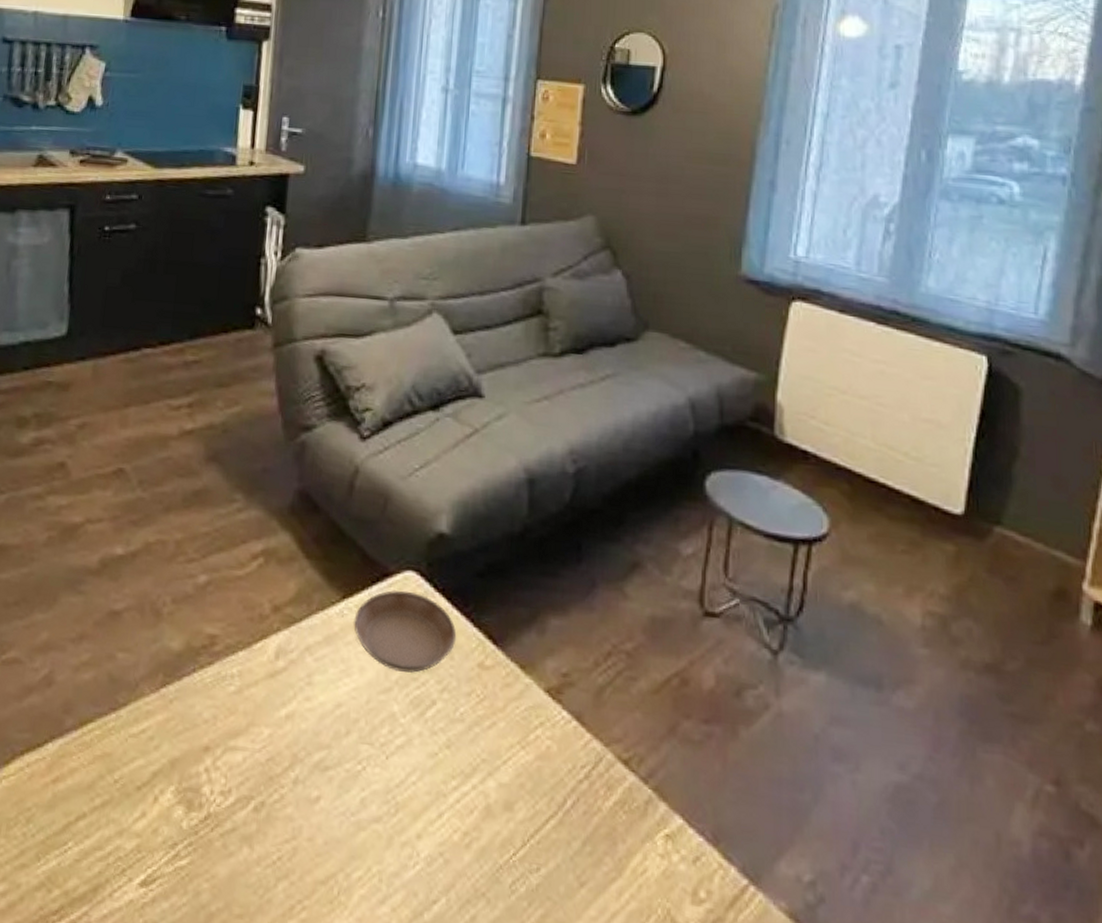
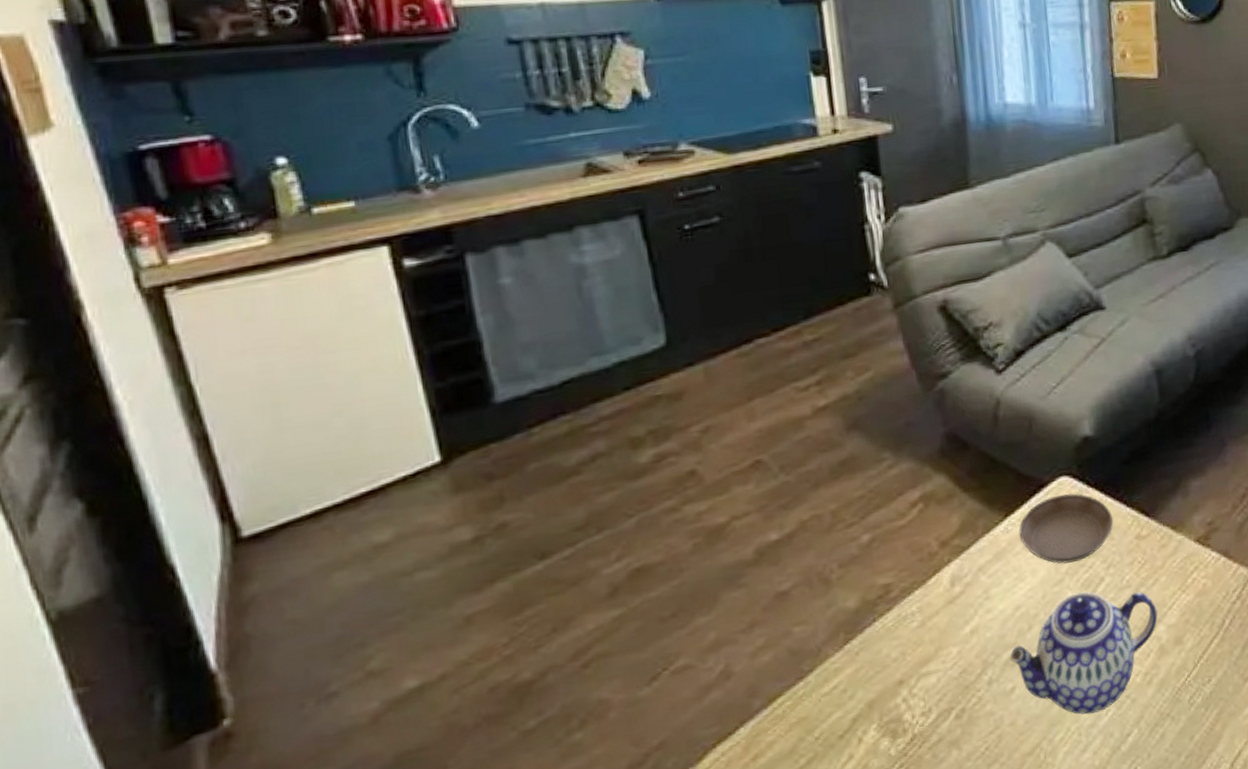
teapot: none [320,709,490,861] -> present [1010,591,1158,715]

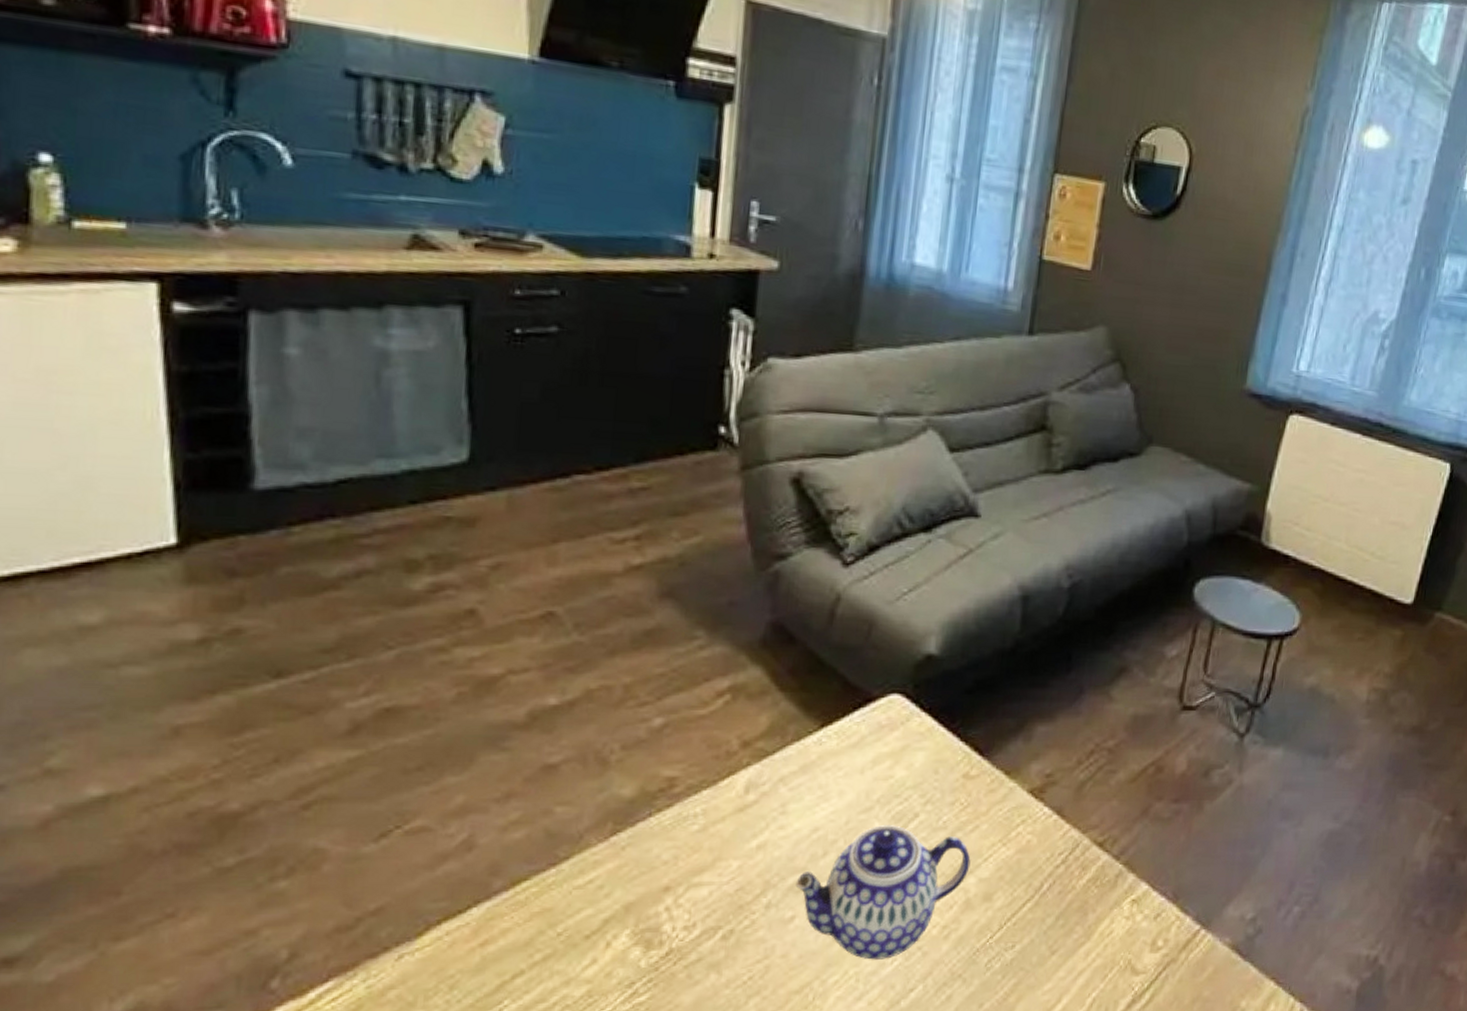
saucer: present [1019,493,1114,564] -> none [833,713,943,790]

